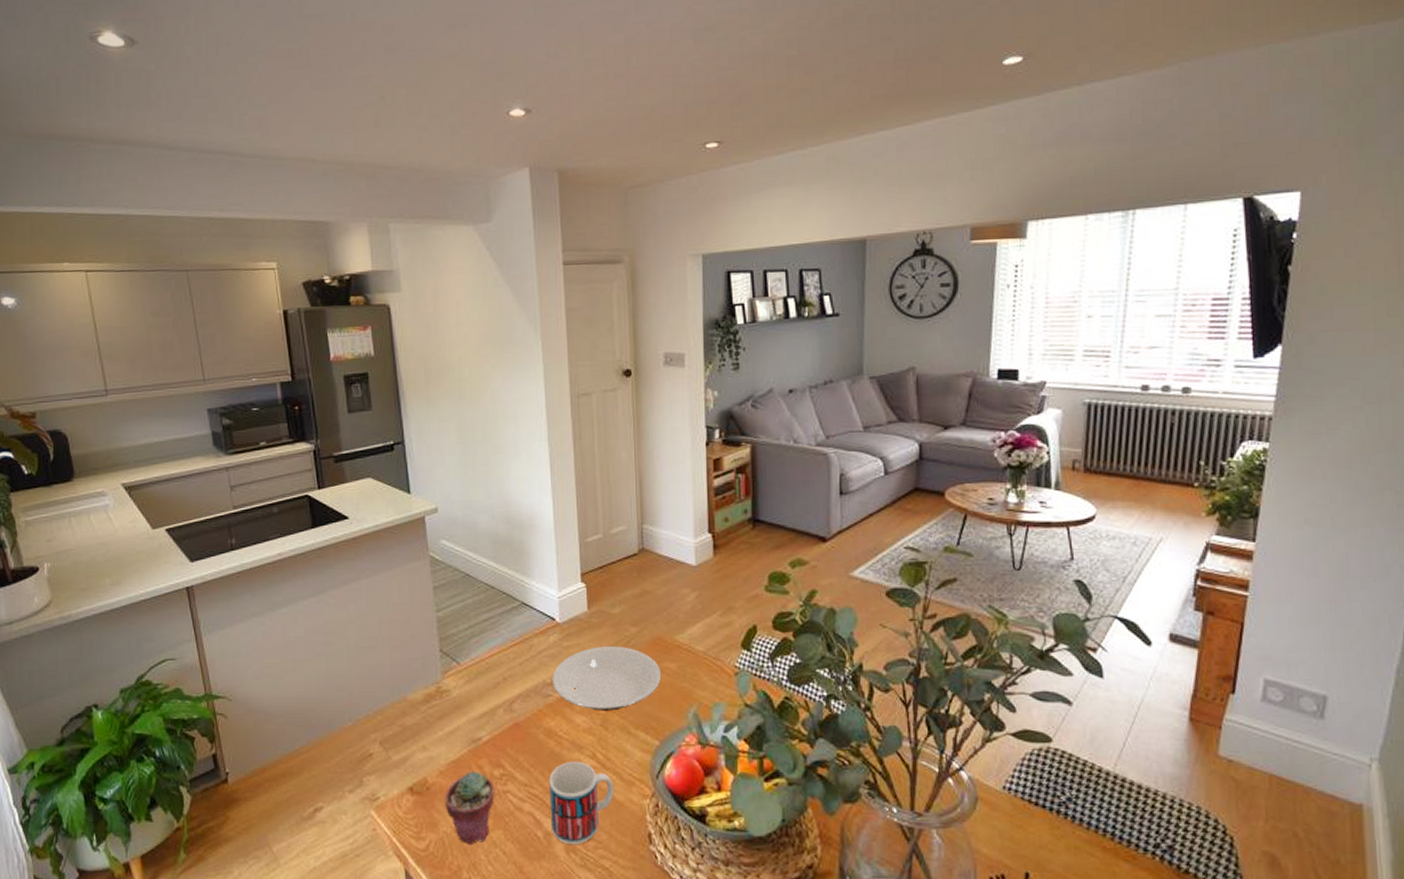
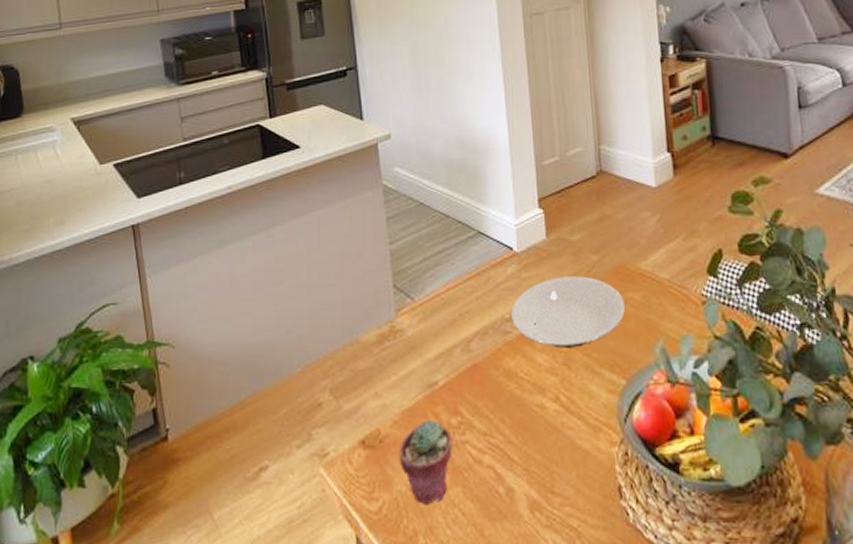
mug: present [549,761,614,845] -> none [510,405,580,503]

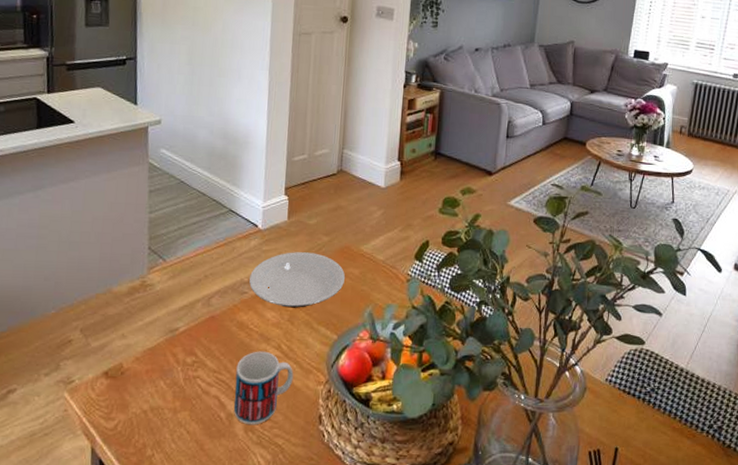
potted succulent: present [398,419,453,505] -> none [137,357,186,425]
mug: none [510,405,580,503] -> present [234,351,294,425]

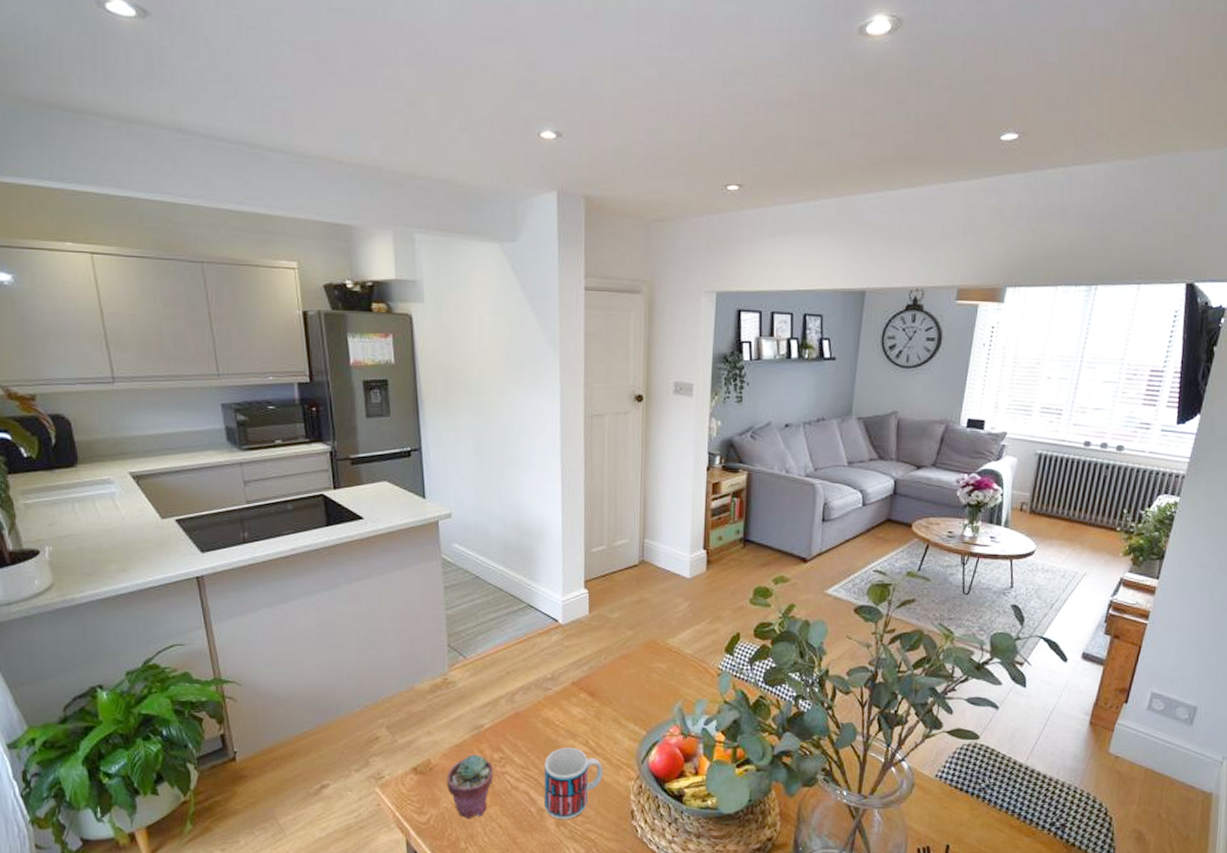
potted succulent: none [137,357,186,425] -> present [446,753,494,819]
plate: present [249,252,345,308] -> none [553,647,652,704]

